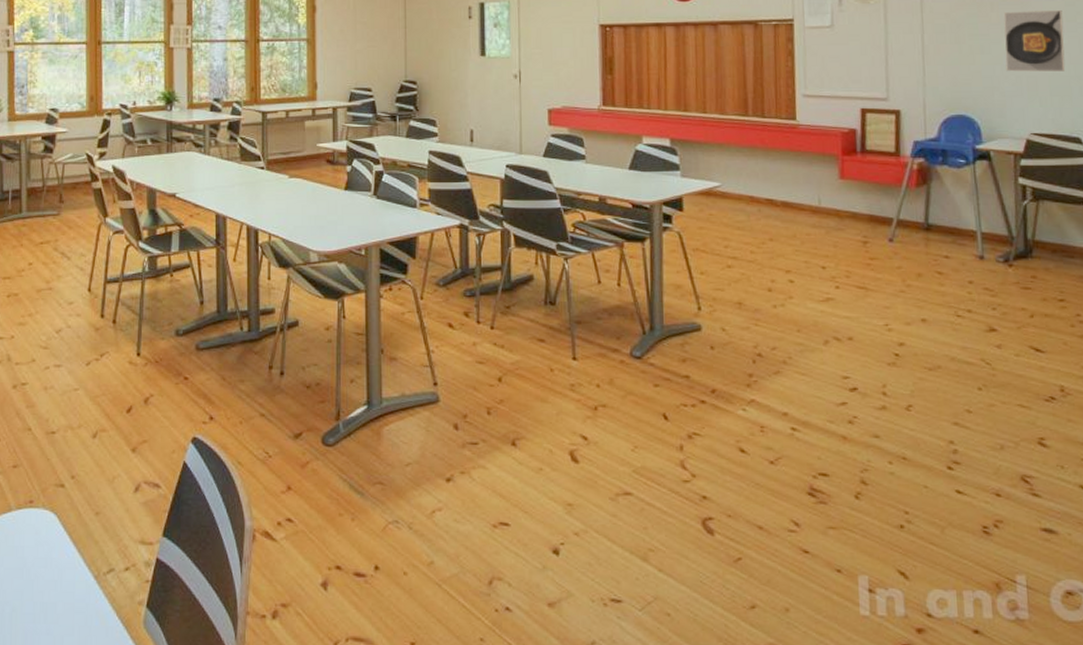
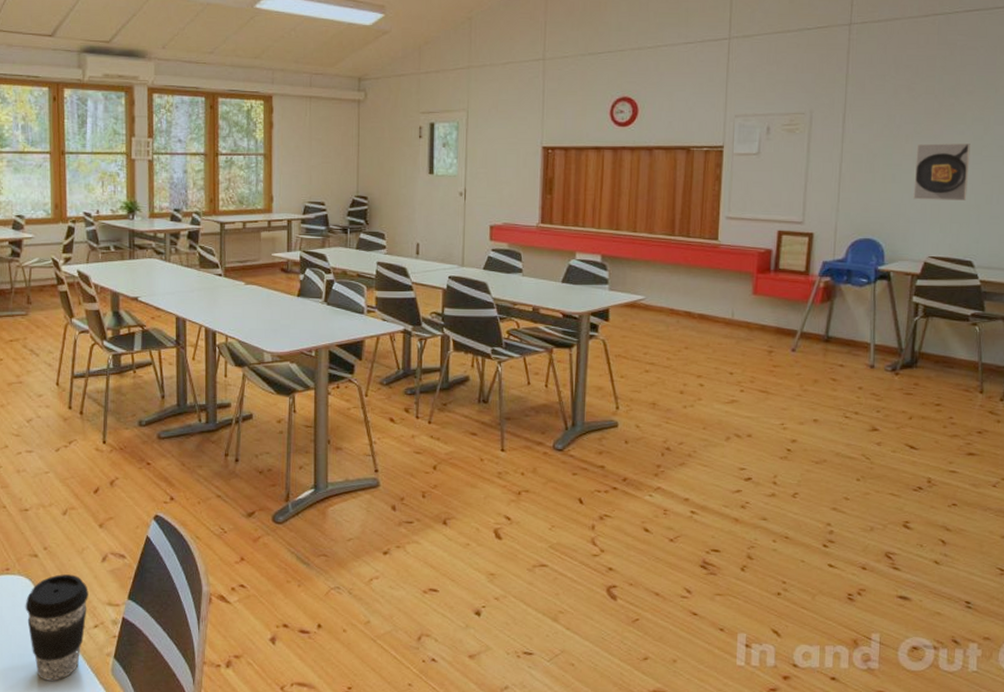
coffee cup: none [49,507,119,635] -> present [25,574,88,681]

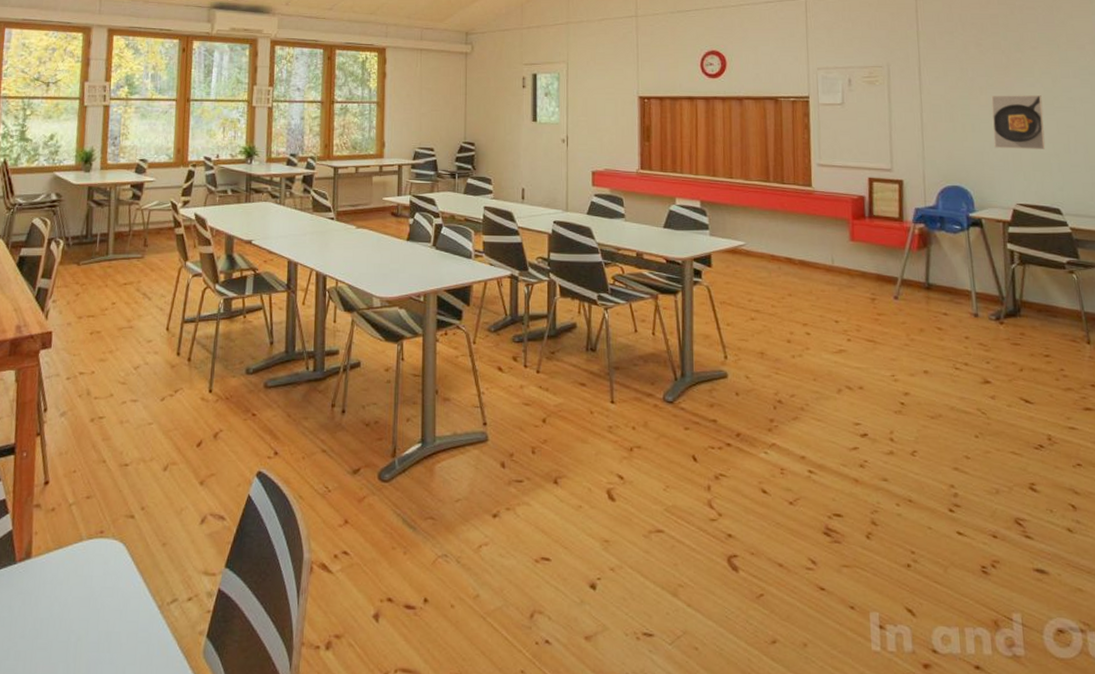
coffee cup: present [25,574,88,681] -> none [116,538,185,665]

